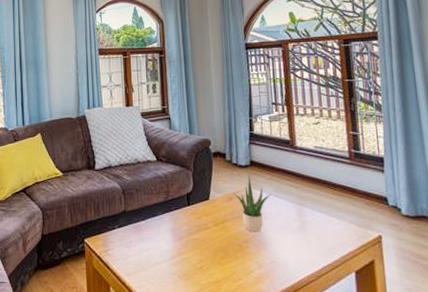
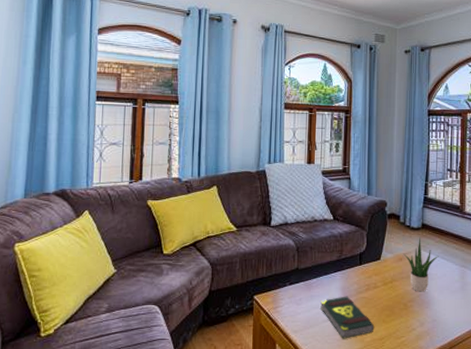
book: none [151,238,210,282] -> present [320,296,375,339]

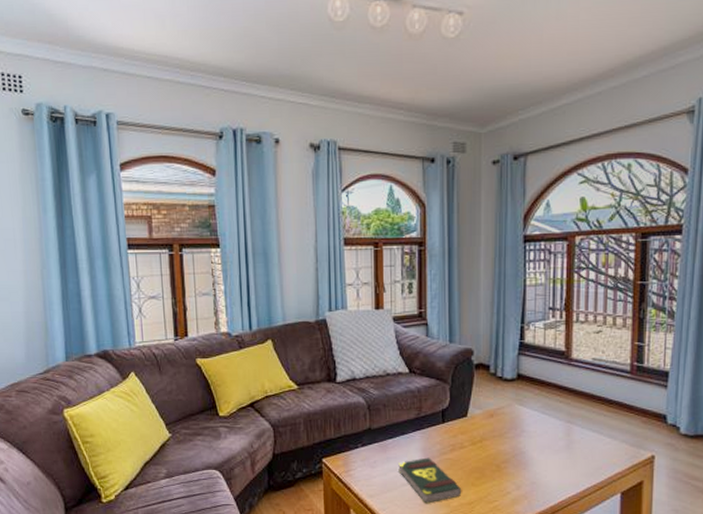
potted plant: present [403,237,439,292] -> none [495,390,539,452]

